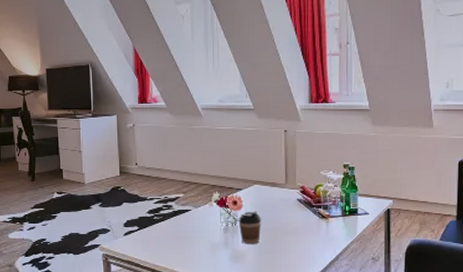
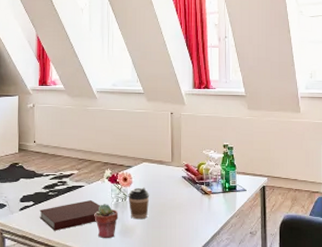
notebook: none [144,225,209,256] -> present [39,200,101,231]
potted succulent: none [202,228,229,265] -> present [94,204,119,239]

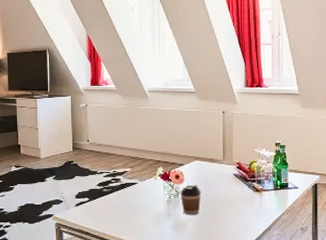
notebook: present [39,200,101,231] -> none [94,197,154,226]
potted succulent: present [94,204,119,239] -> none [147,200,171,233]

